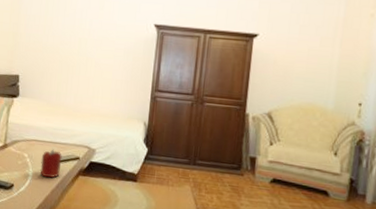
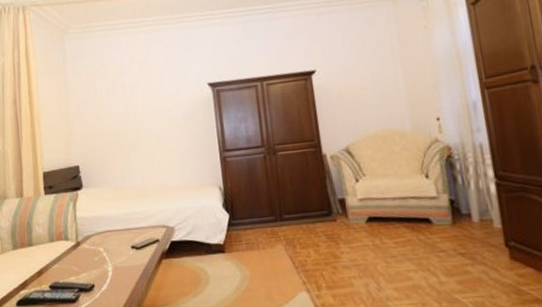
candle: present [40,149,62,178] -> none [118,236,142,270]

